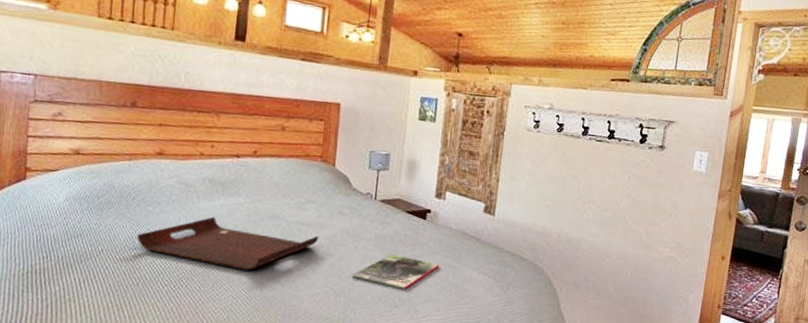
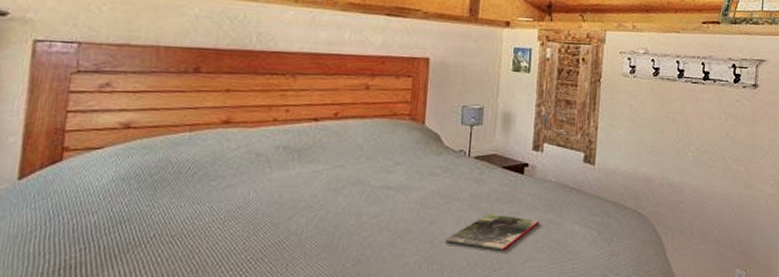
serving tray: present [137,216,319,270] -> none [197,187,409,244]

